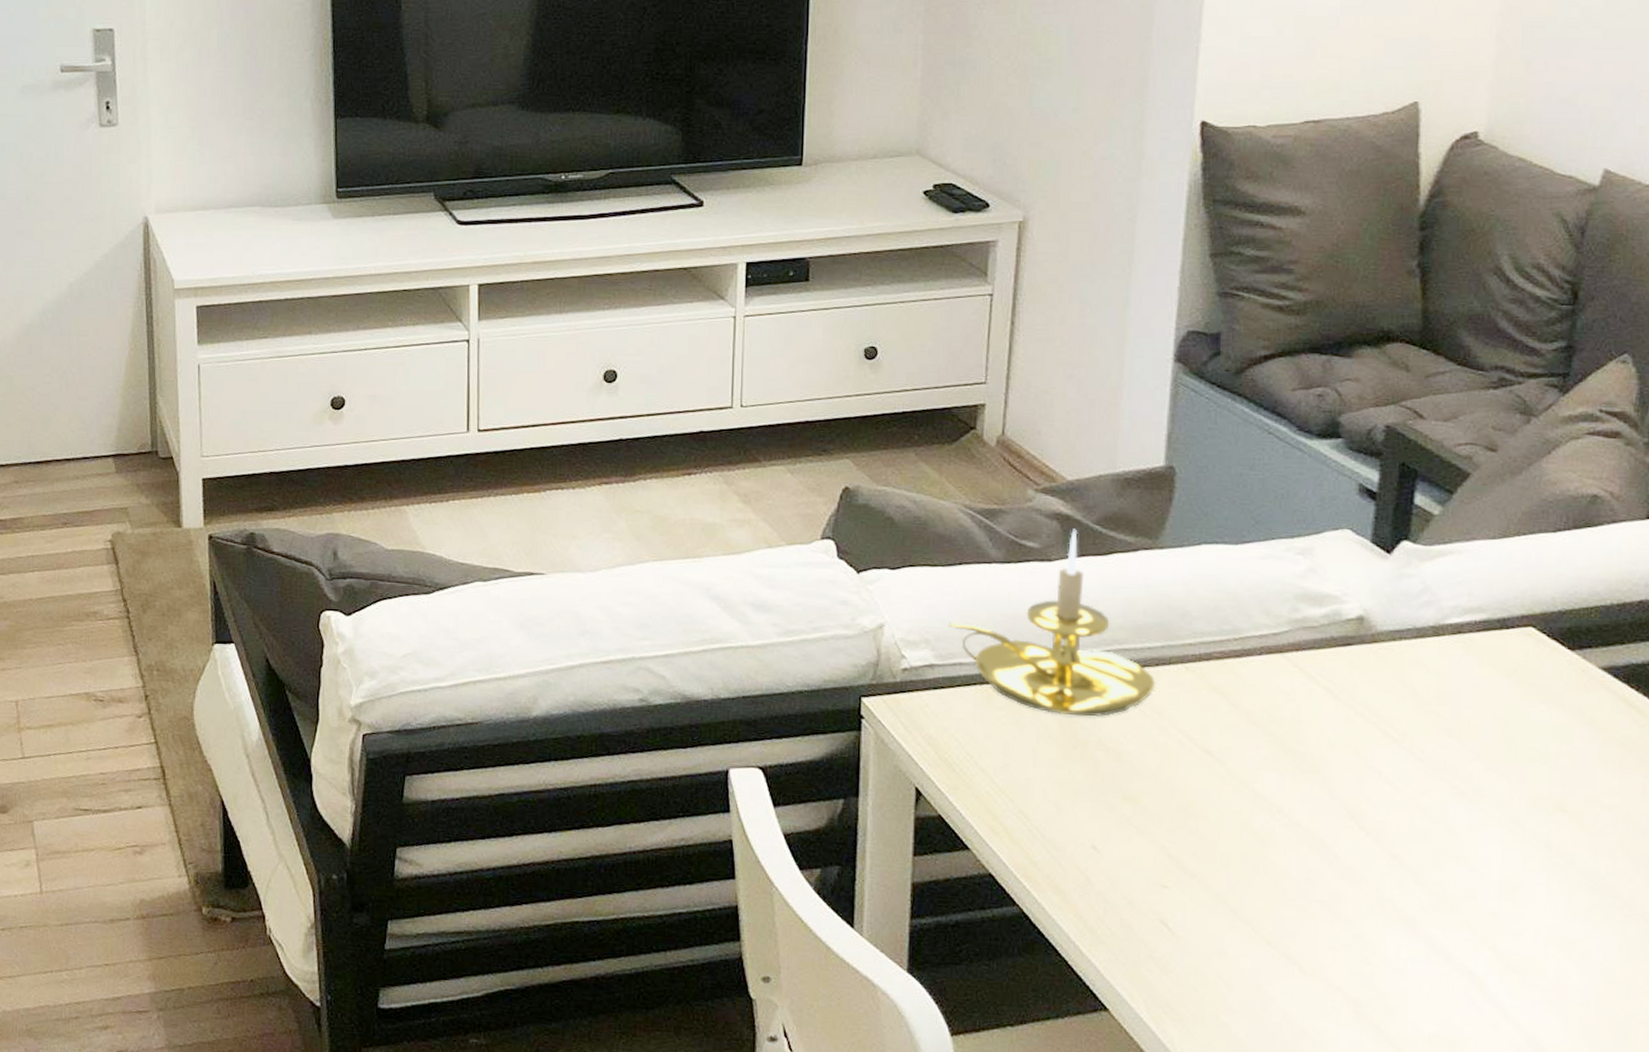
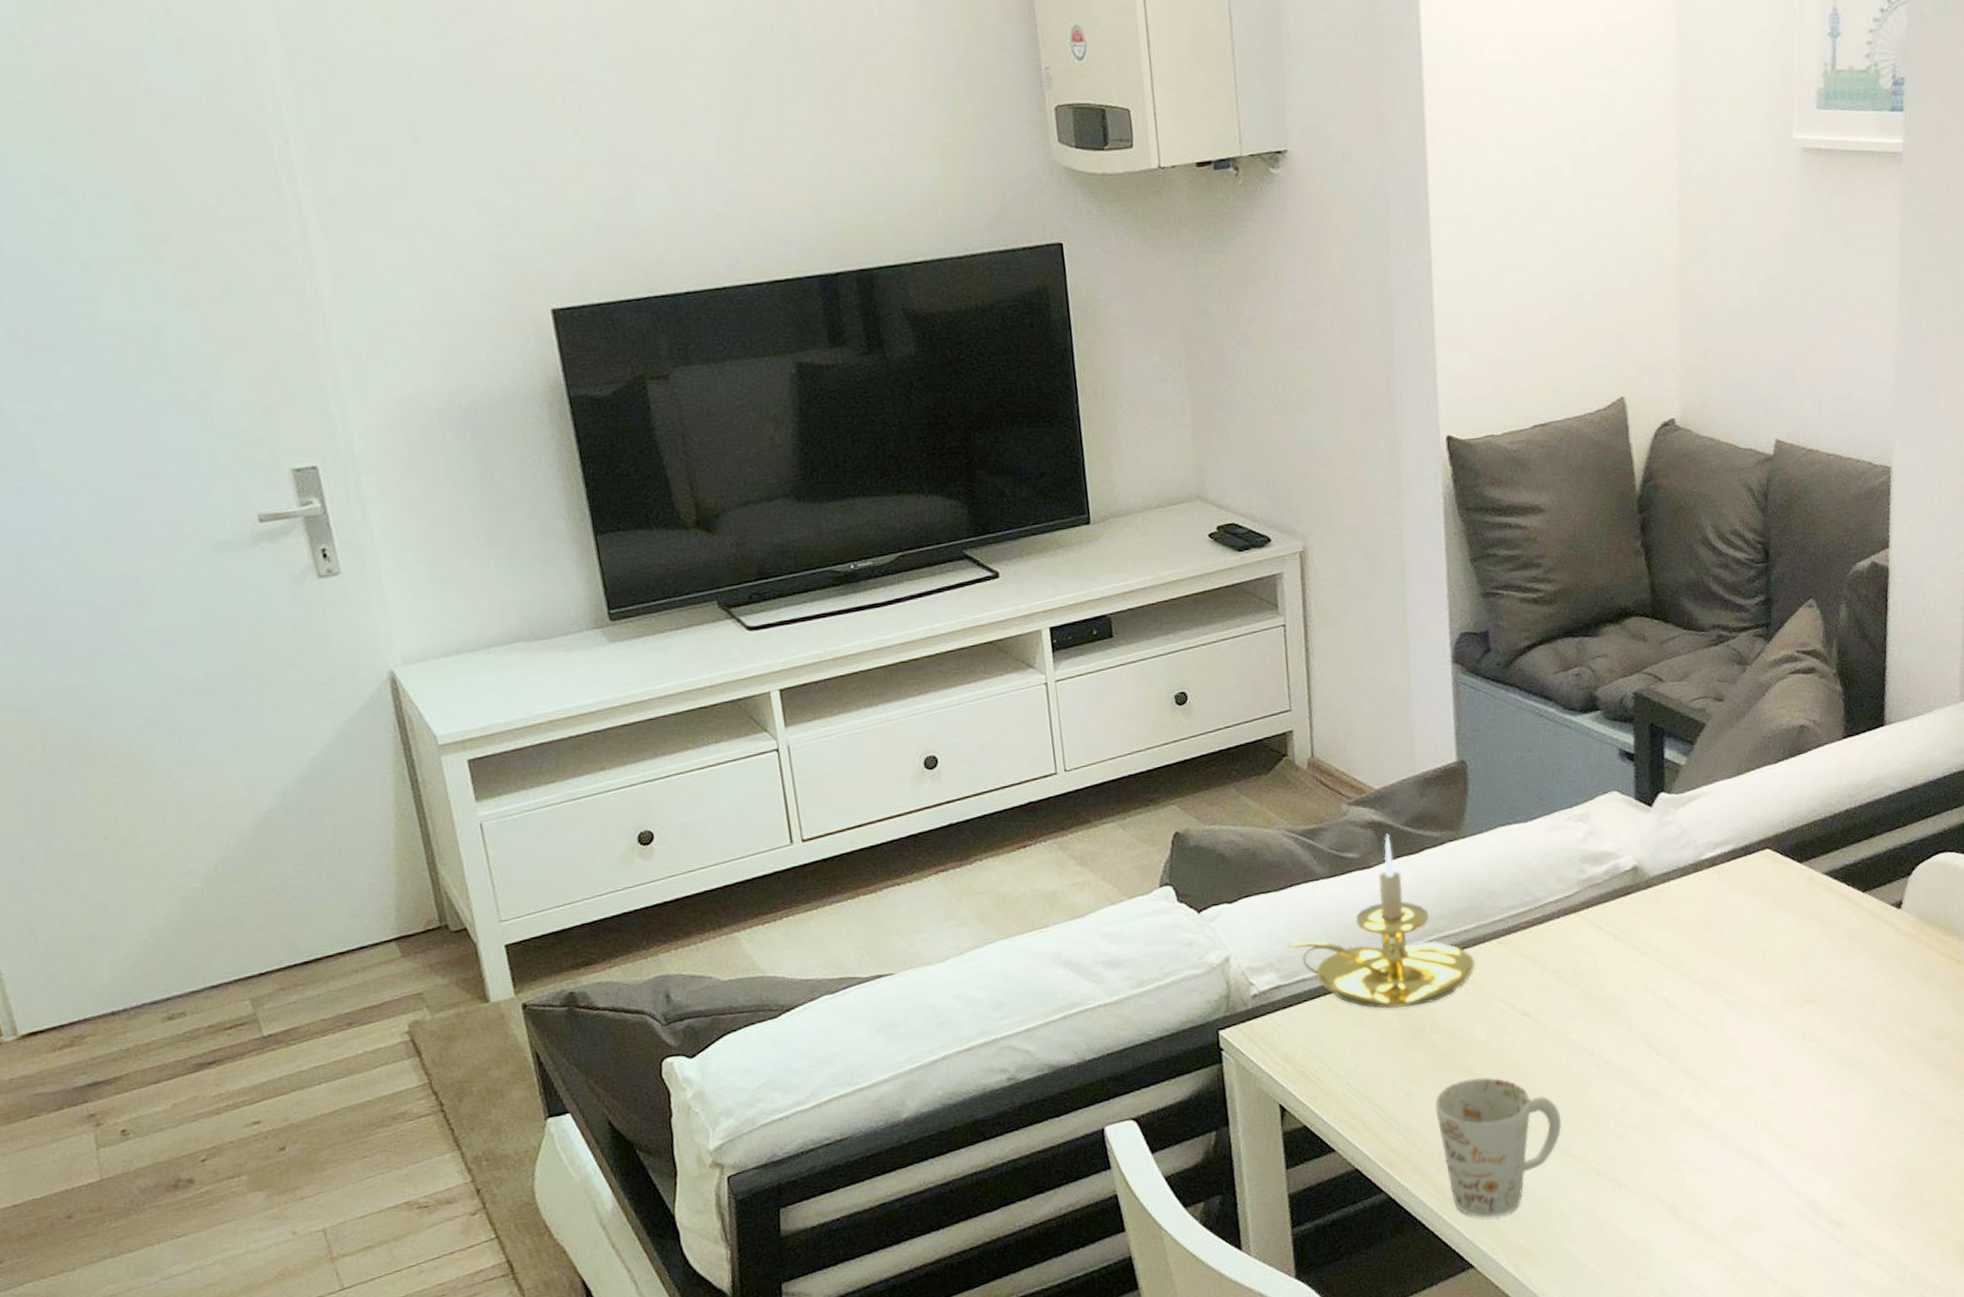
mug: none [1087,807,1233,964] -> present [1435,1077,1562,1218]

